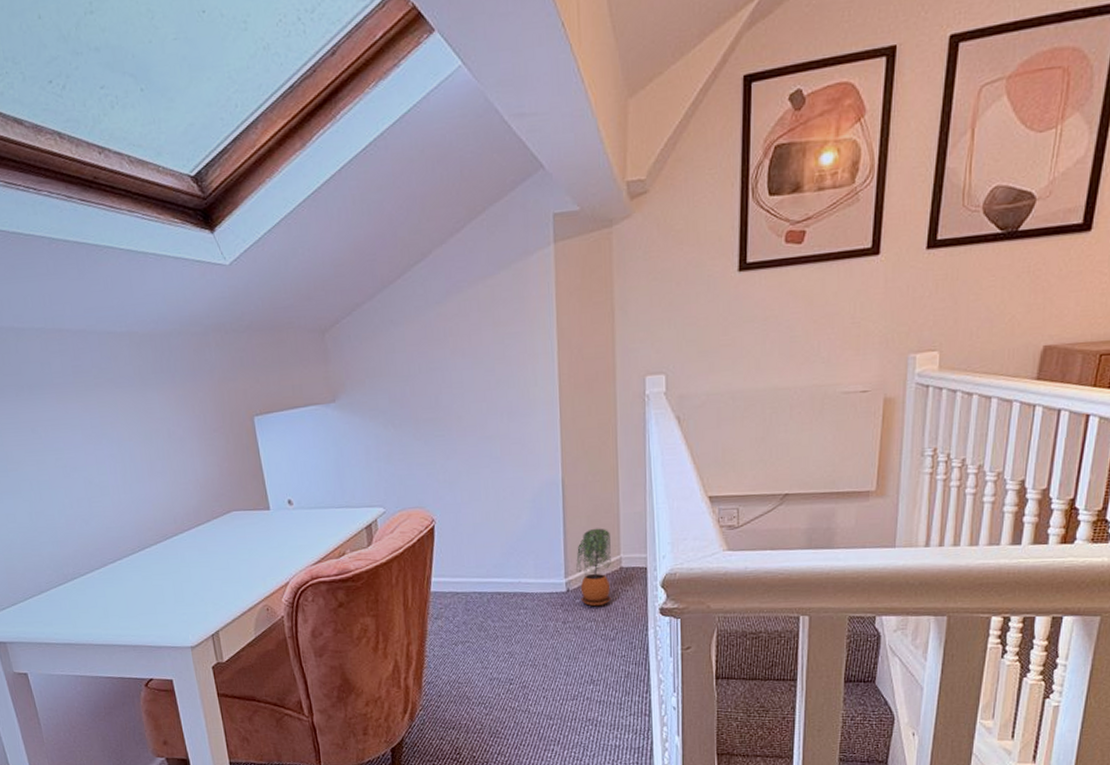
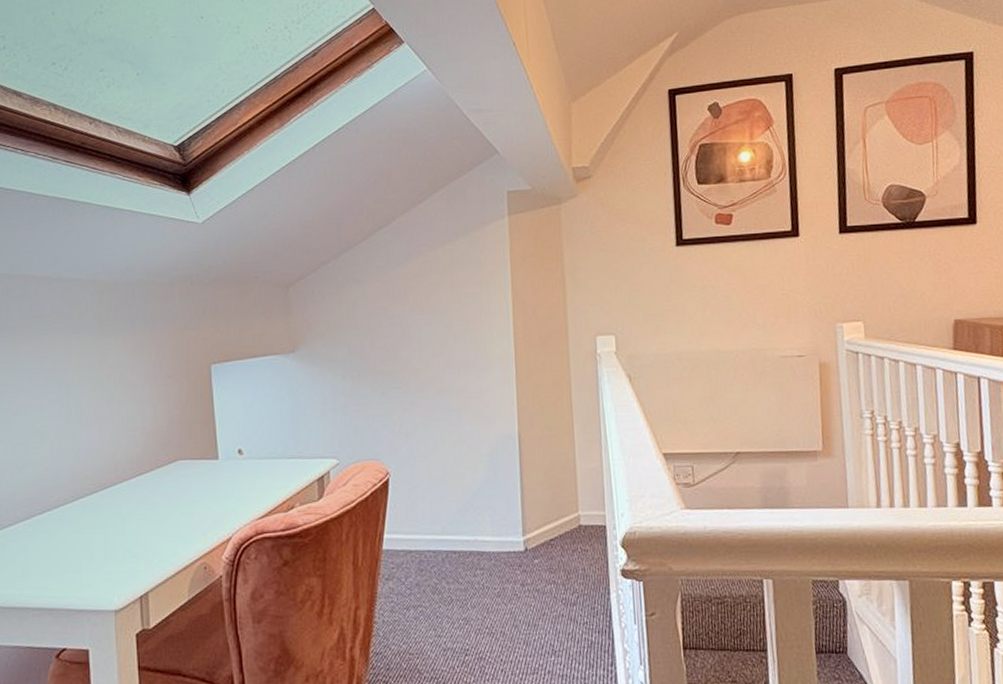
potted plant: present [576,528,611,607] -> none [534,483,571,568]

